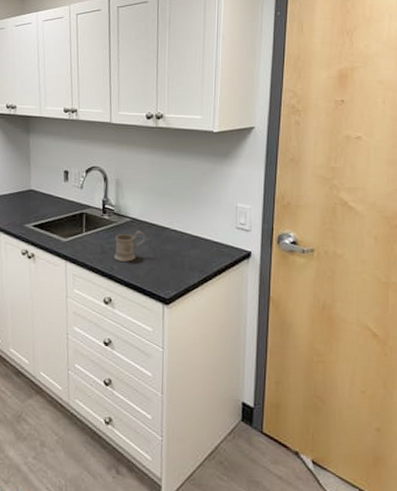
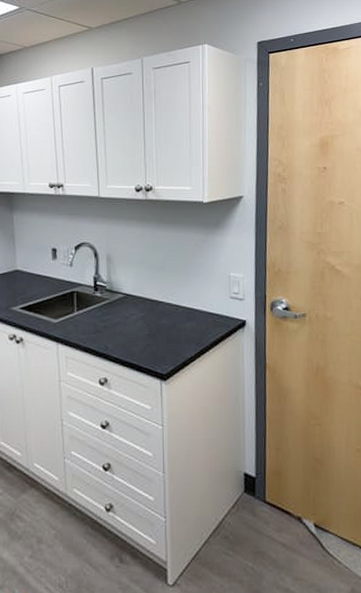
mug: present [113,230,146,262] -> none [107,306,140,339]

